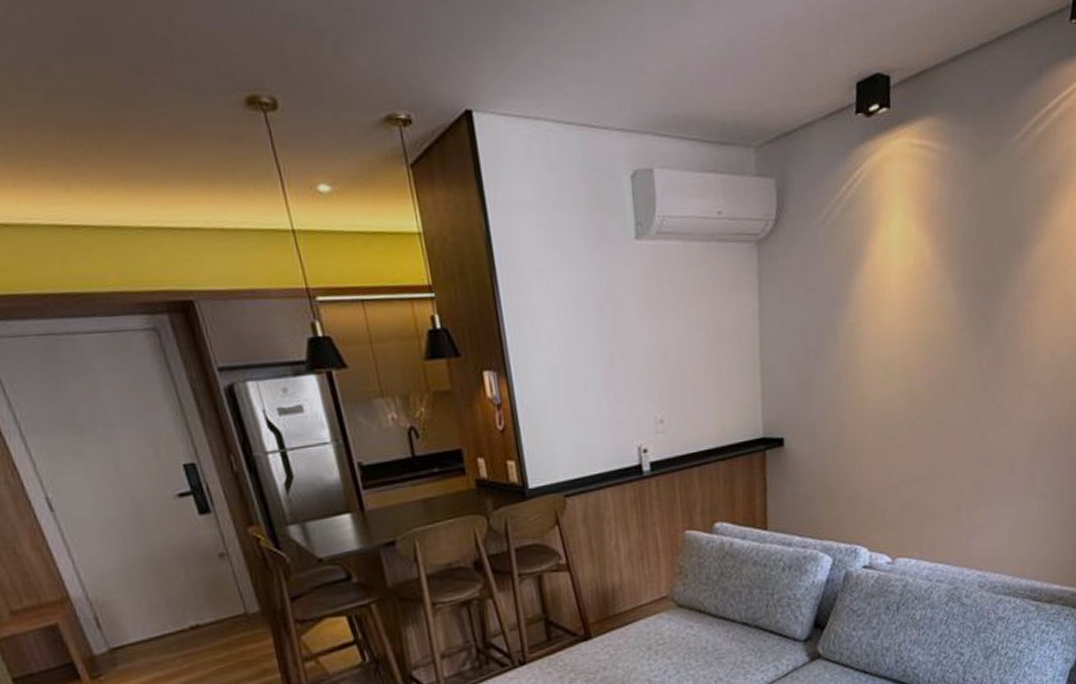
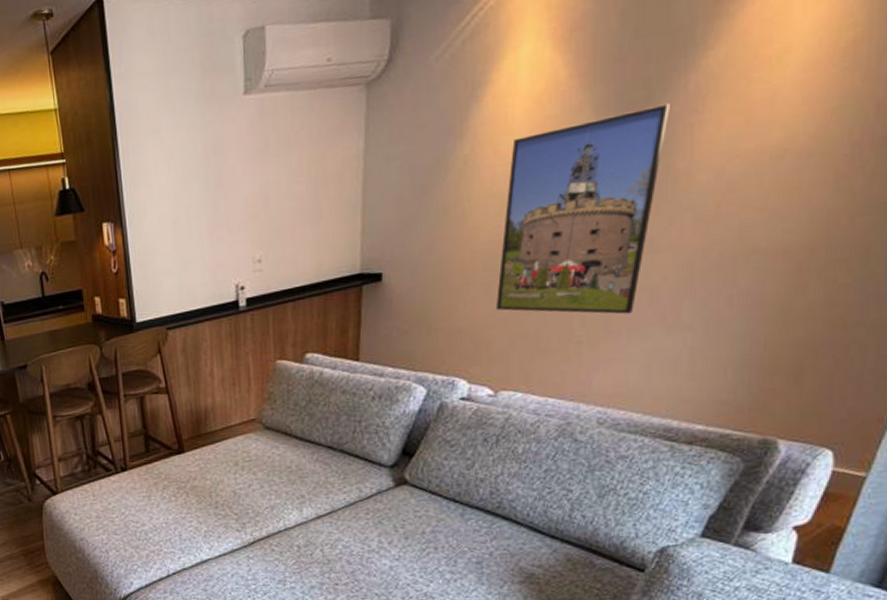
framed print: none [887,288,1012,482] -> present [495,103,670,314]

